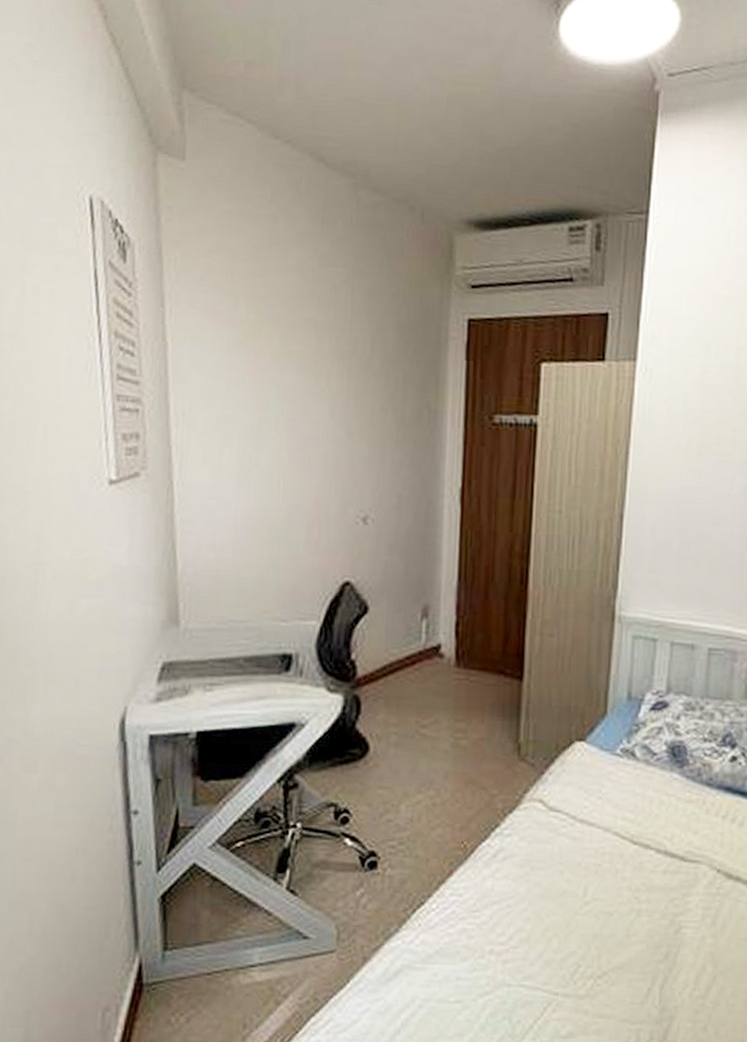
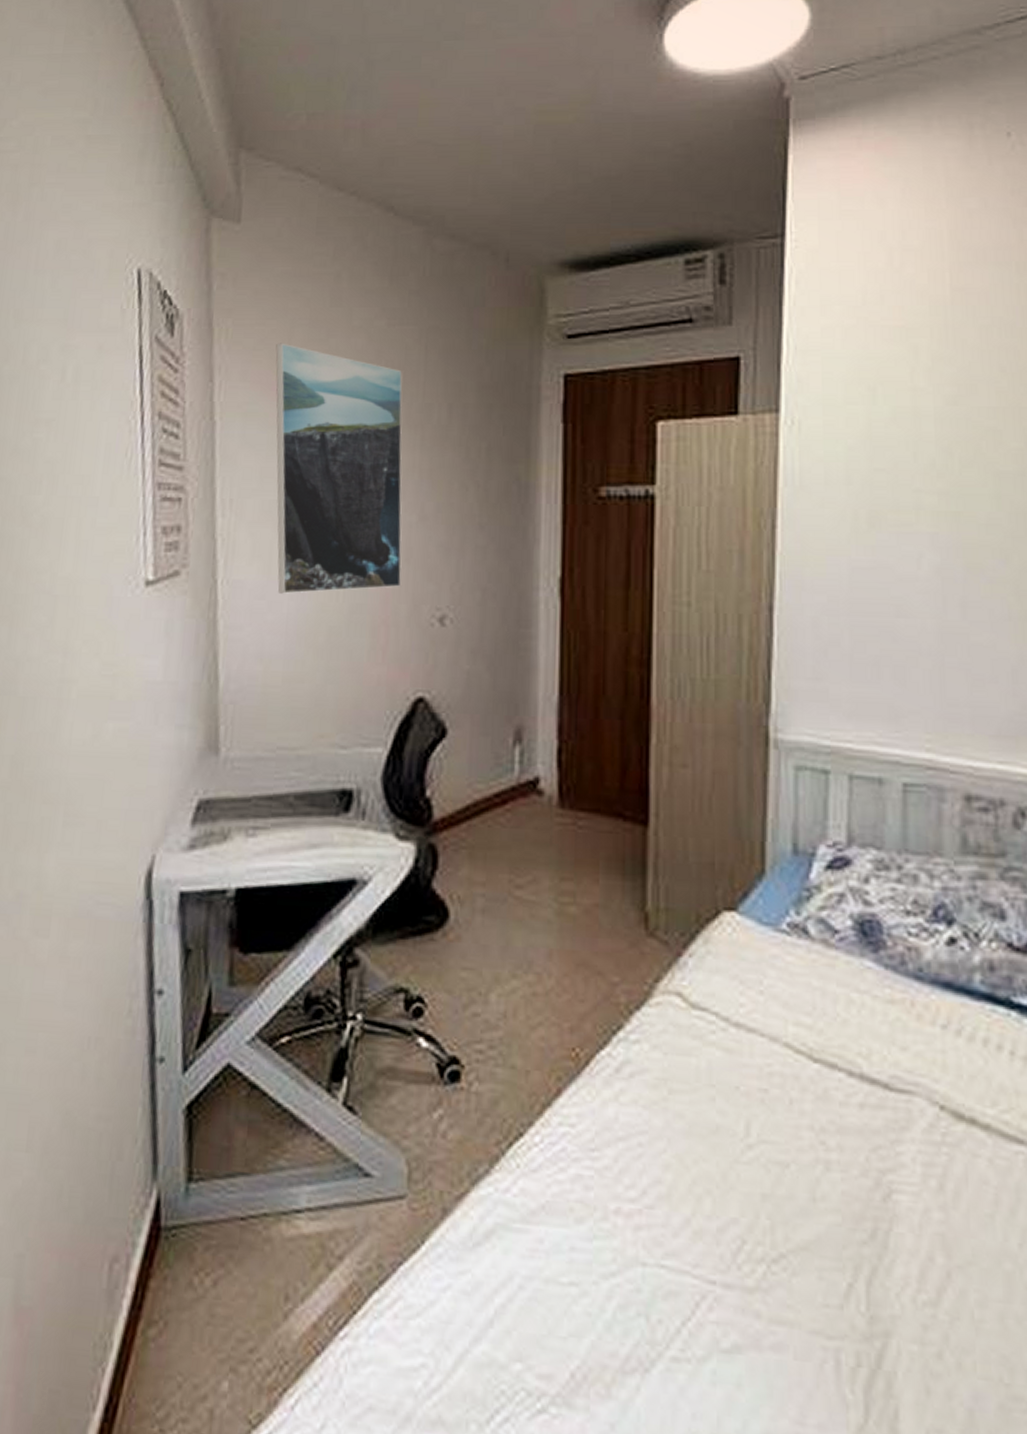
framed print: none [220,275,332,495] -> present [275,343,403,594]

